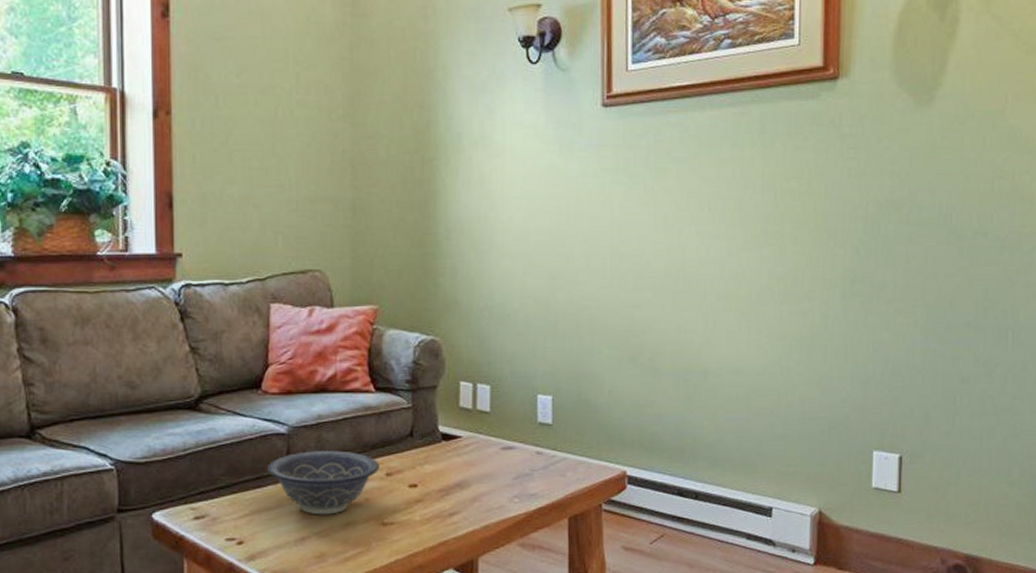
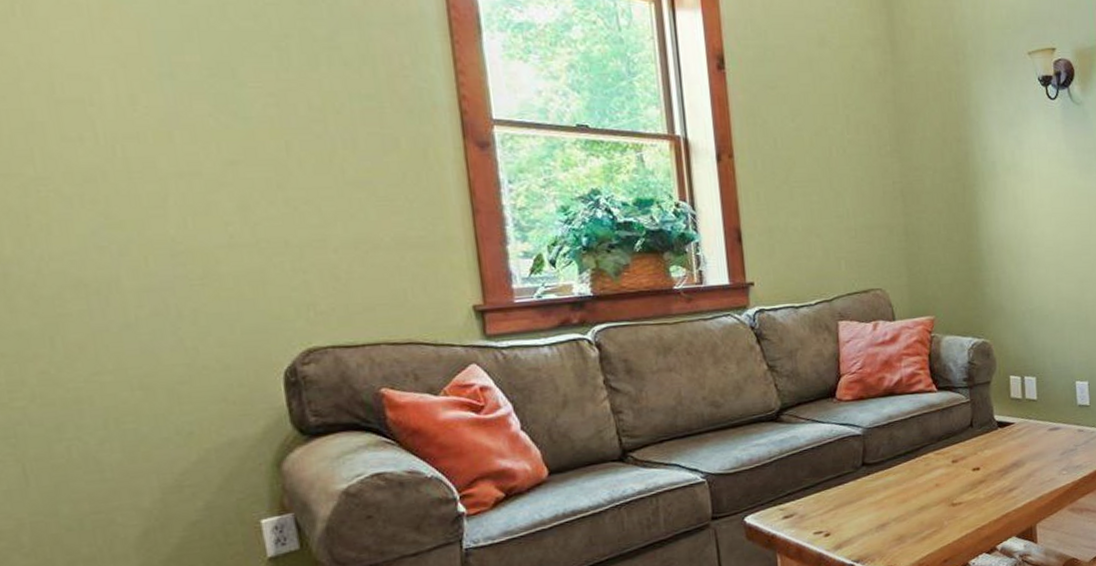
decorative bowl: present [268,451,380,515] -> none [847,445,946,503]

